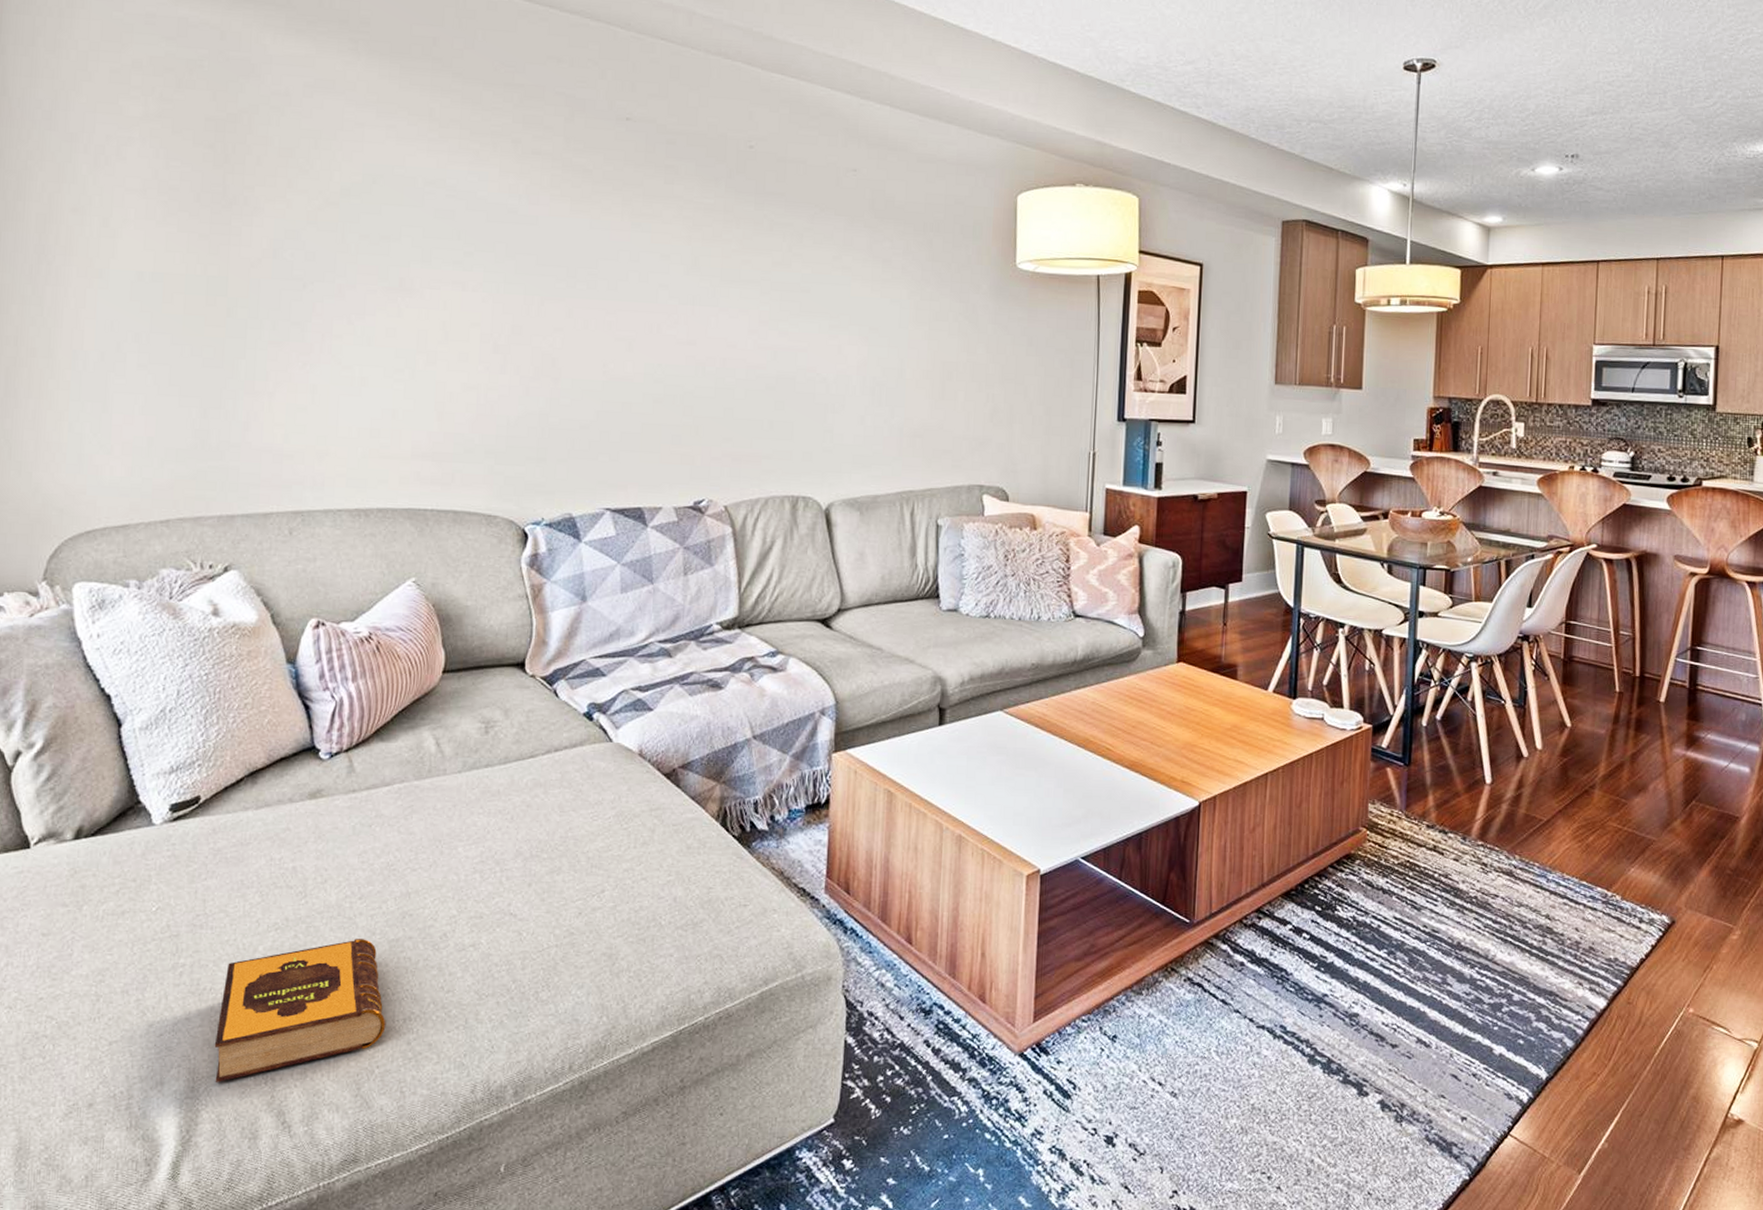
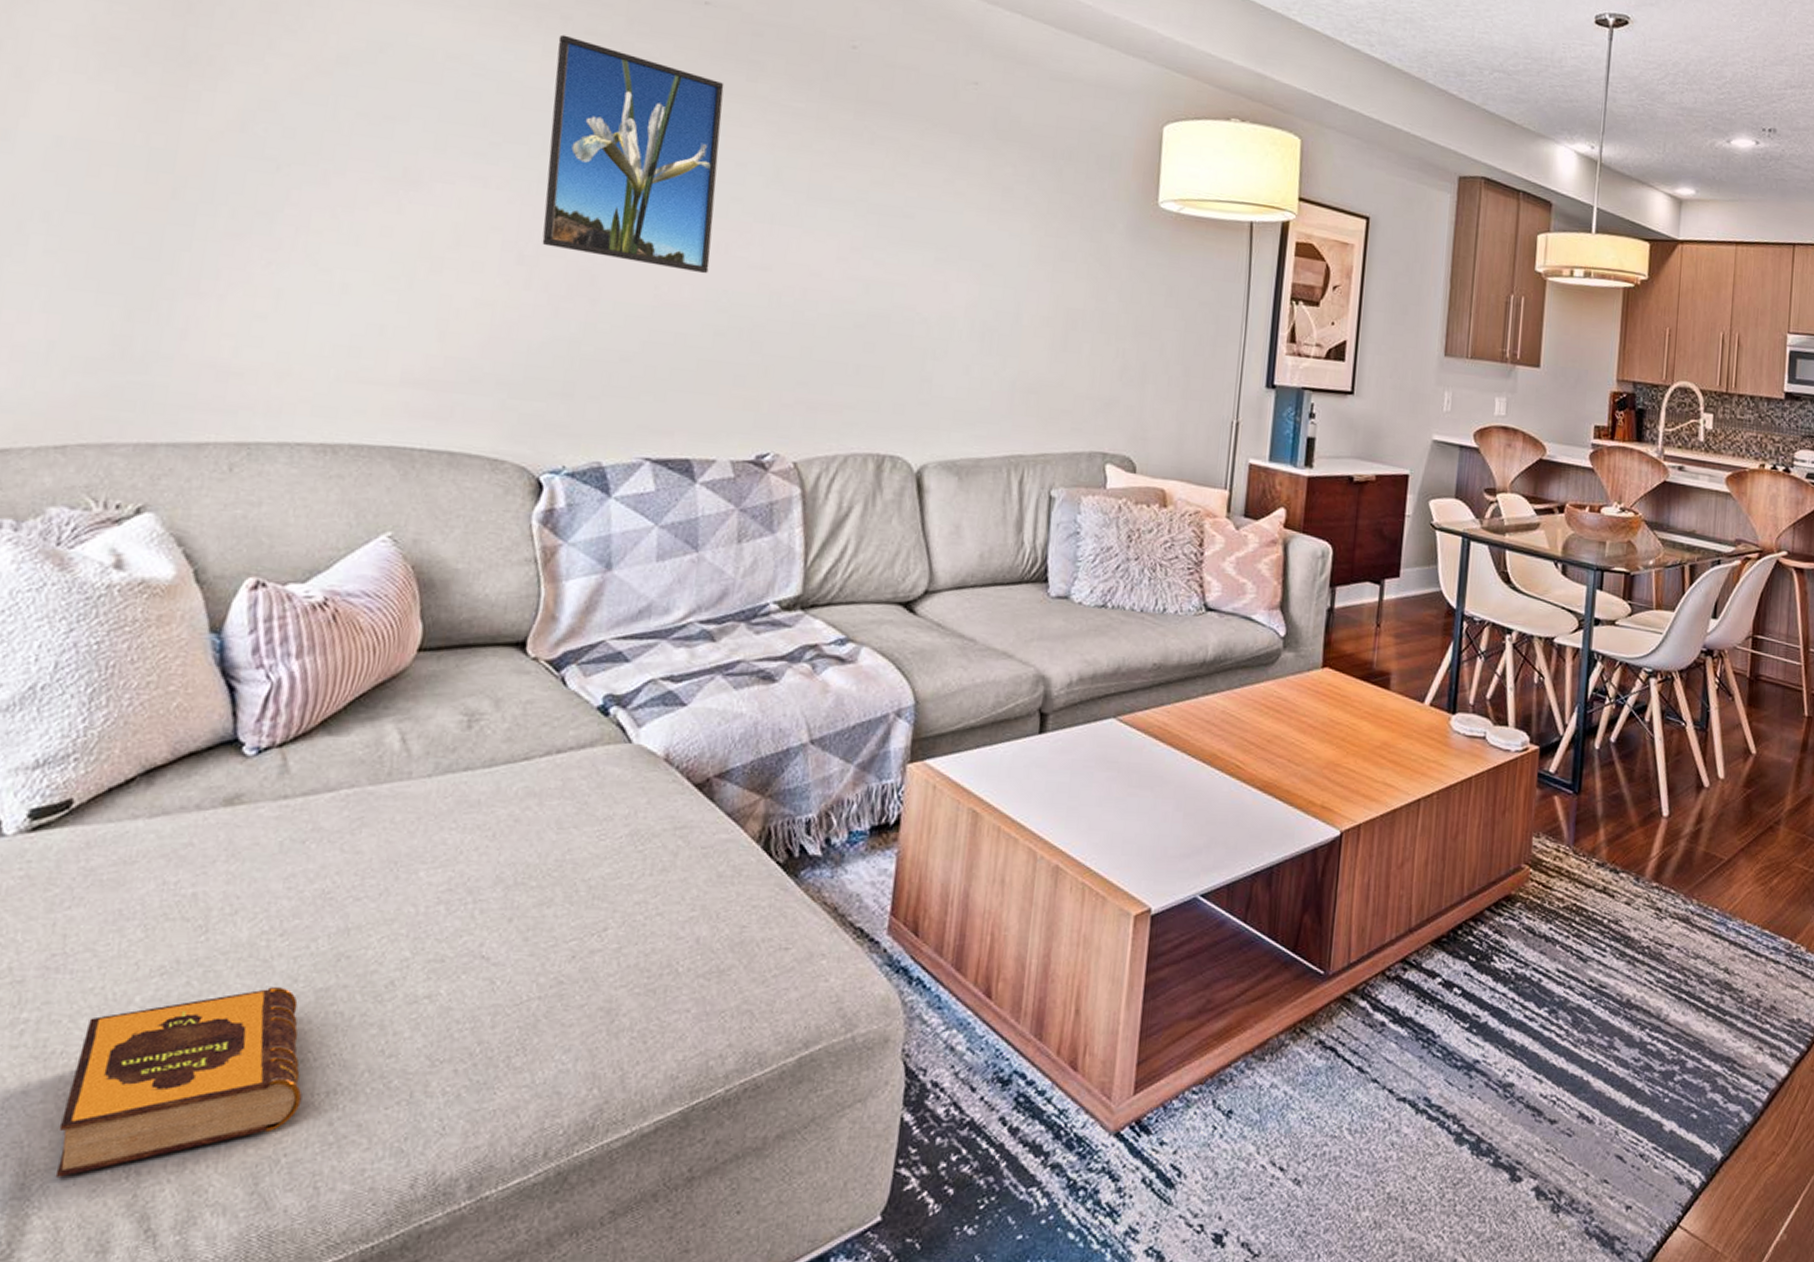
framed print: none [511,156,647,351] -> present [542,34,724,274]

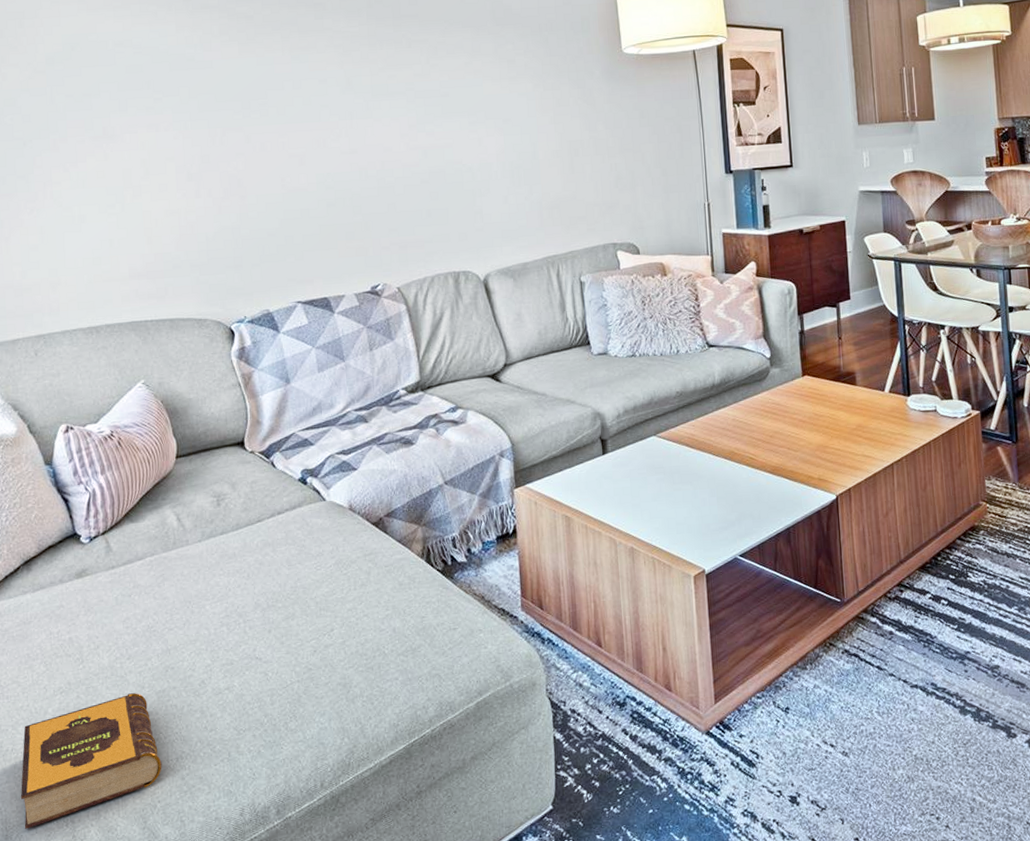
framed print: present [542,34,724,274] -> none [185,12,315,165]

